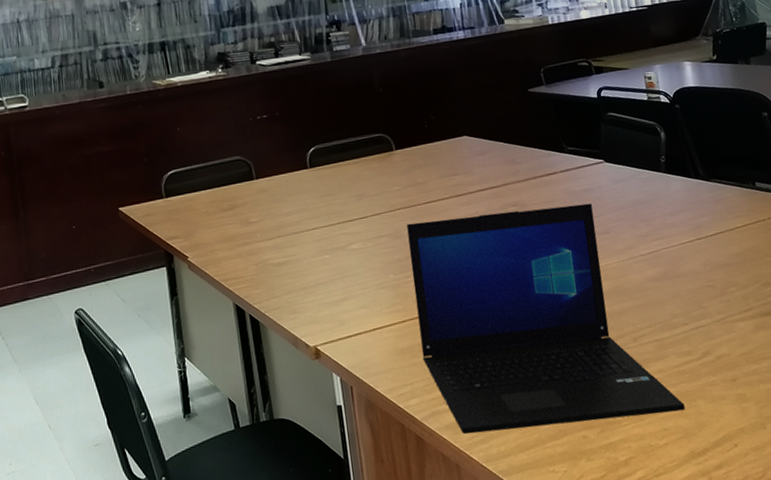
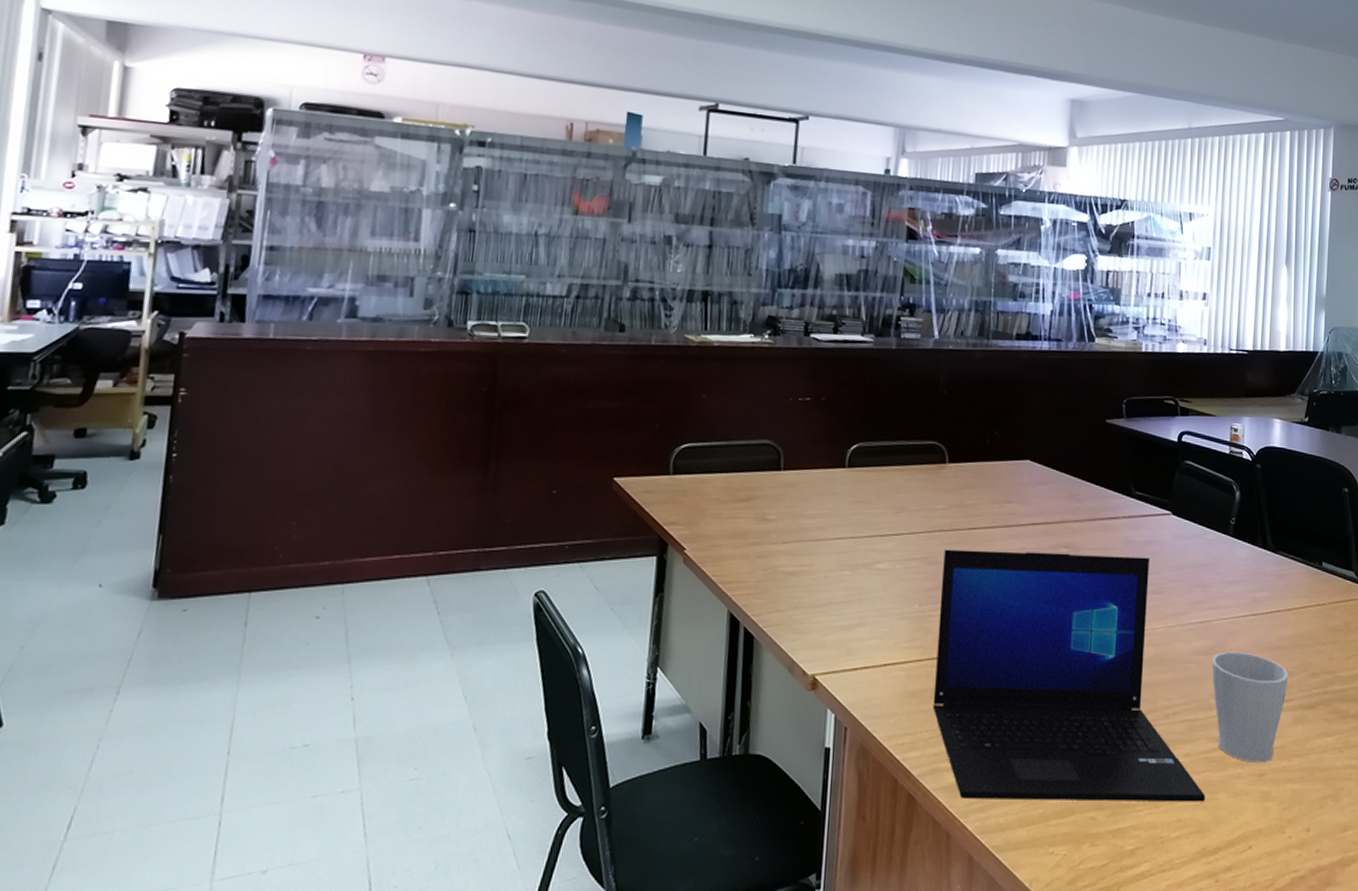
mug: none [667,273,744,370] -> present [1211,651,1289,763]

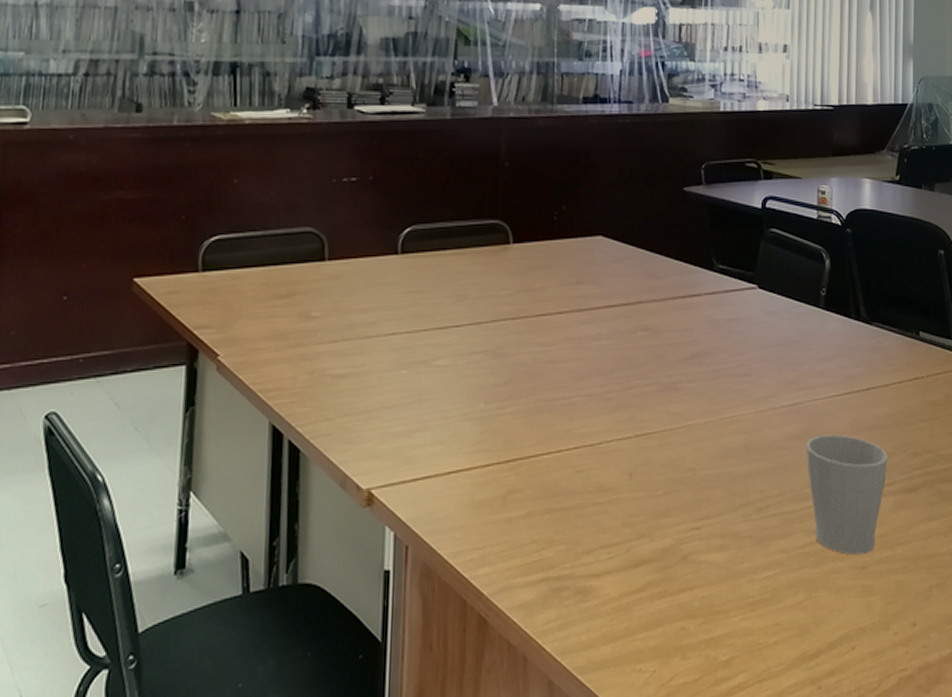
laptop: present [933,549,1205,802] -> none [503,336,804,618]

